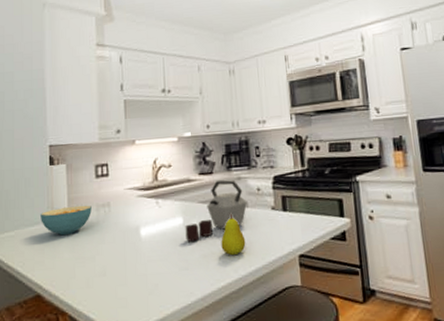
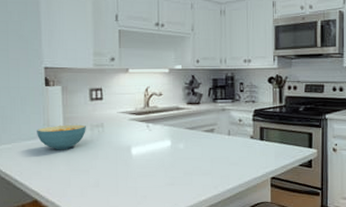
kettle: present [185,180,248,242] -> none [172,110,230,162]
fruit: present [221,213,246,256] -> none [204,139,226,175]

